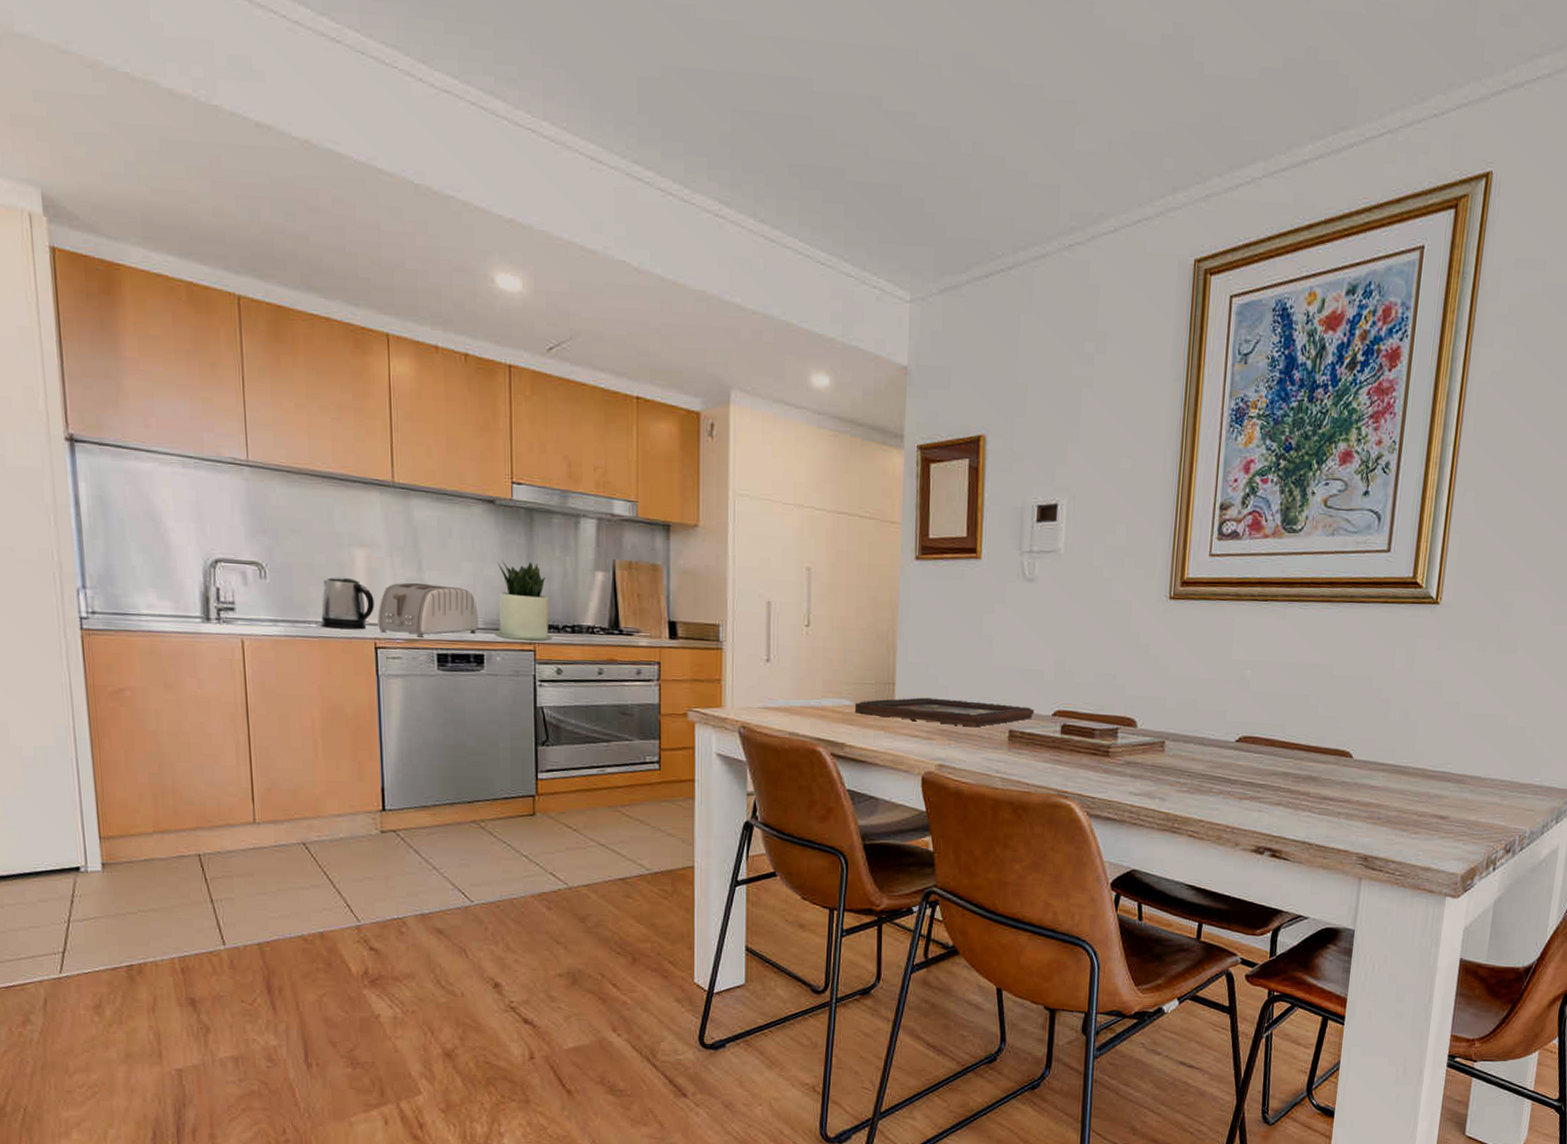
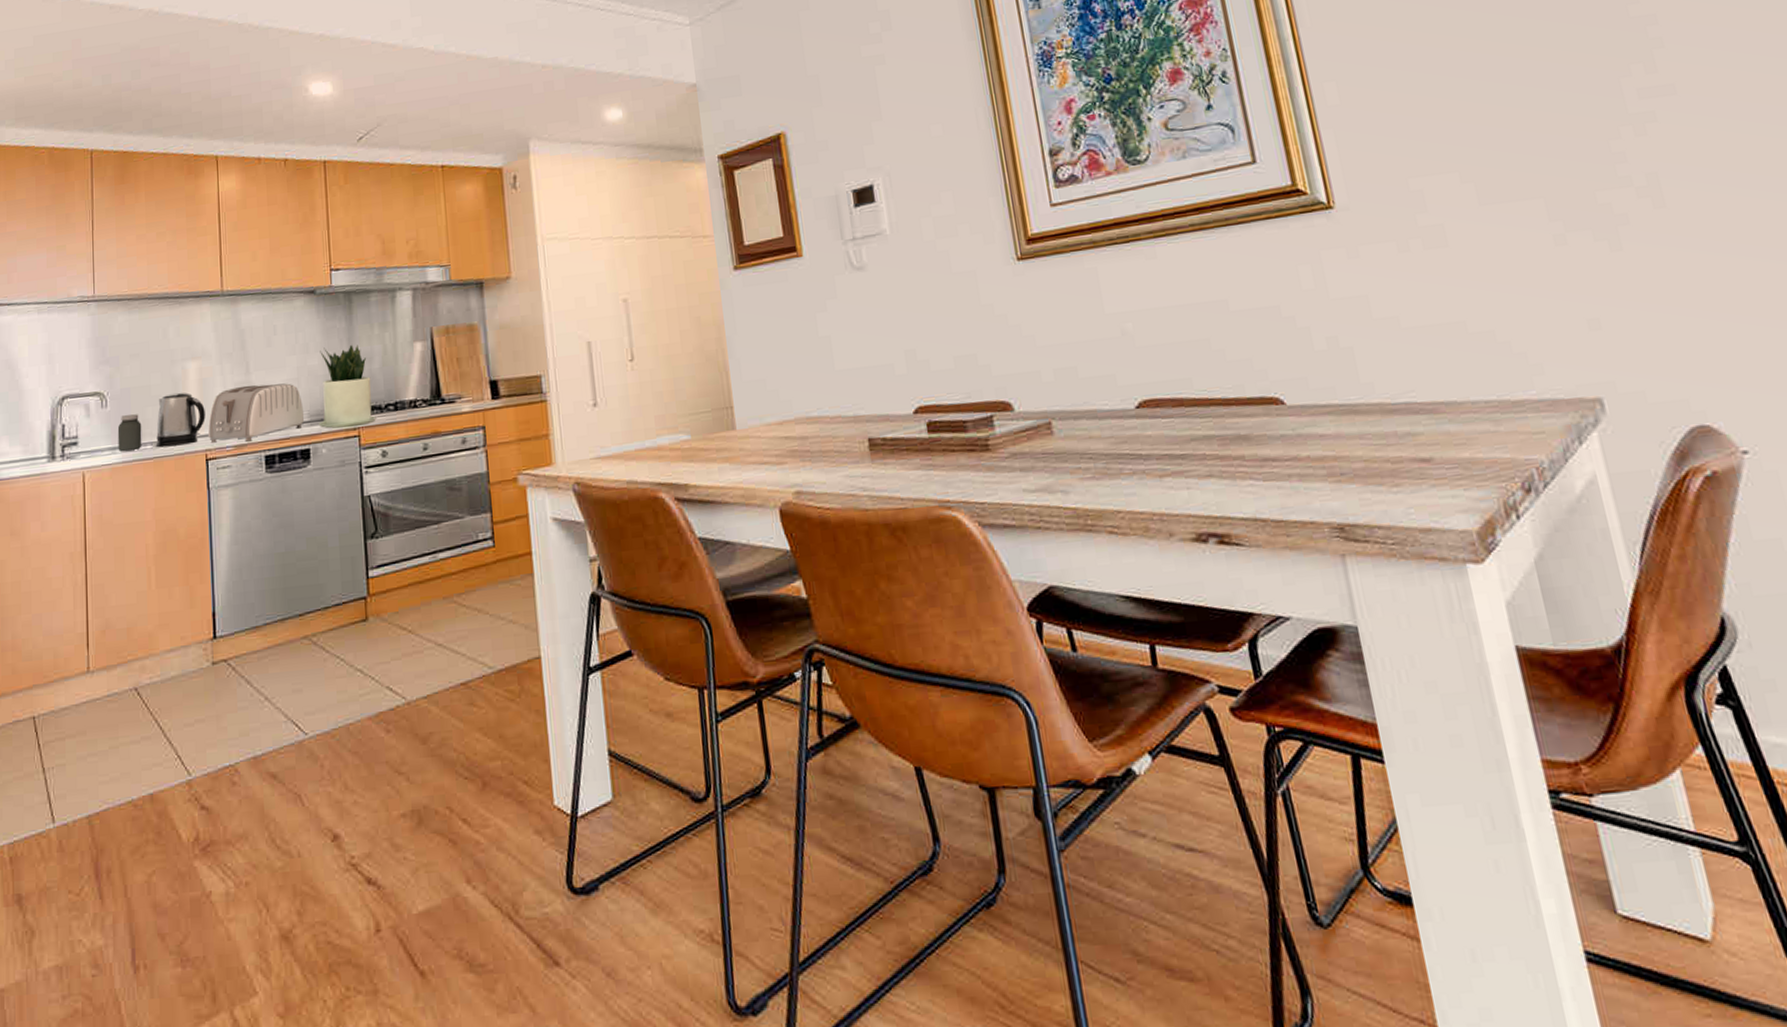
jar: none [278,590,306,627] -> present [117,414,142,452]
decorative tray: present [854,697,1035,728] -> none [692,408,893,448]

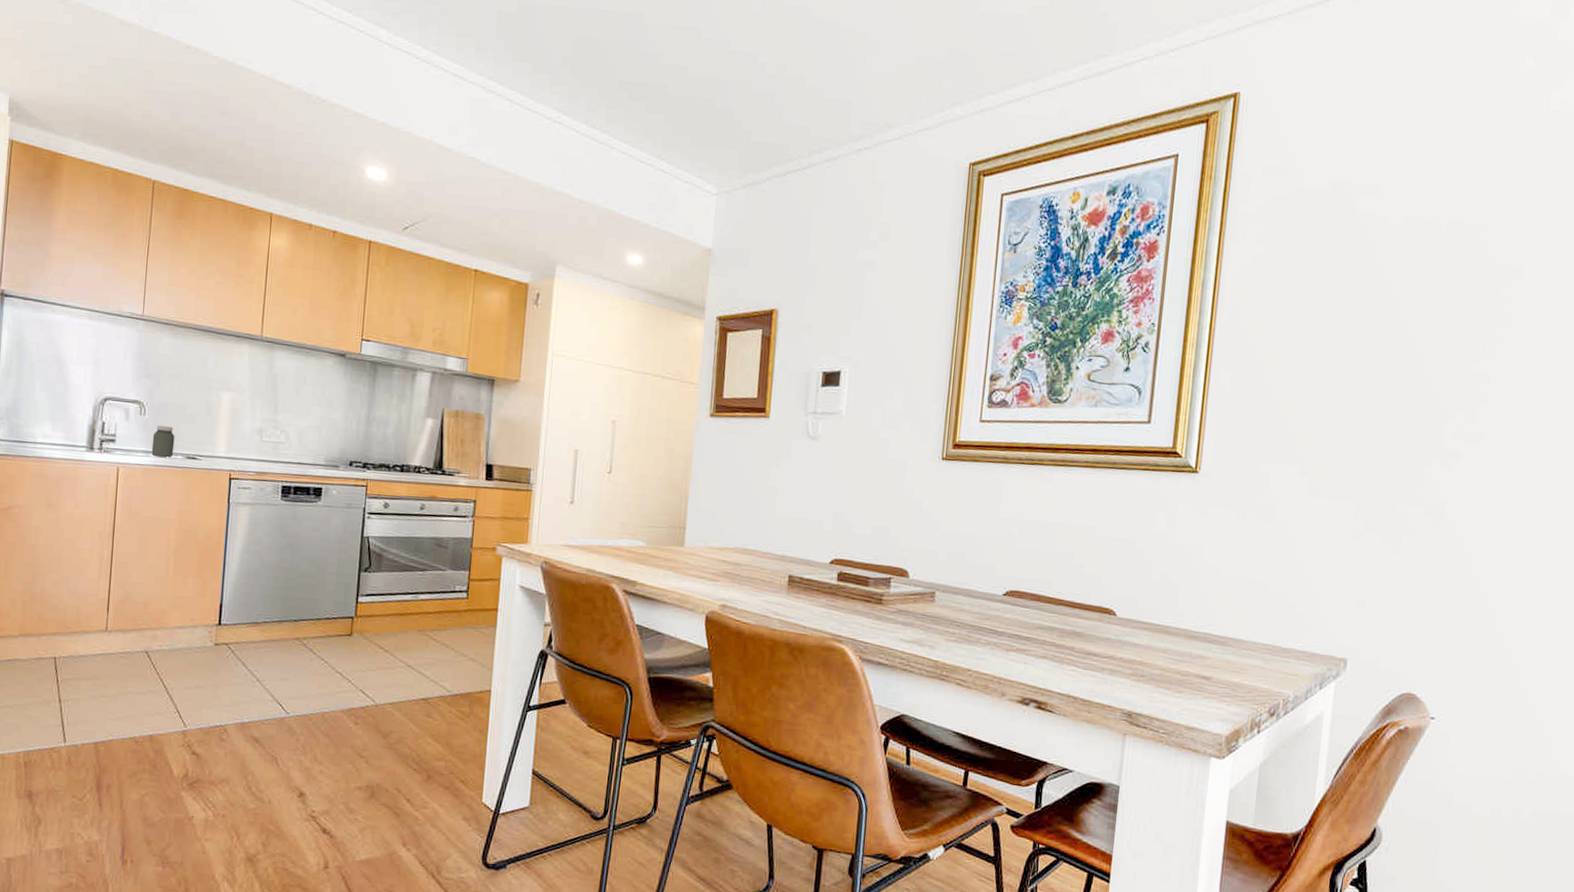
kettle: present [156,392,205,448] -> none [187,415,234,463]
toaster: present [207,383,304,444] -> none [233,422,321,471]
planter: present [318,344,376,429] -> none [333,405,384,479]

